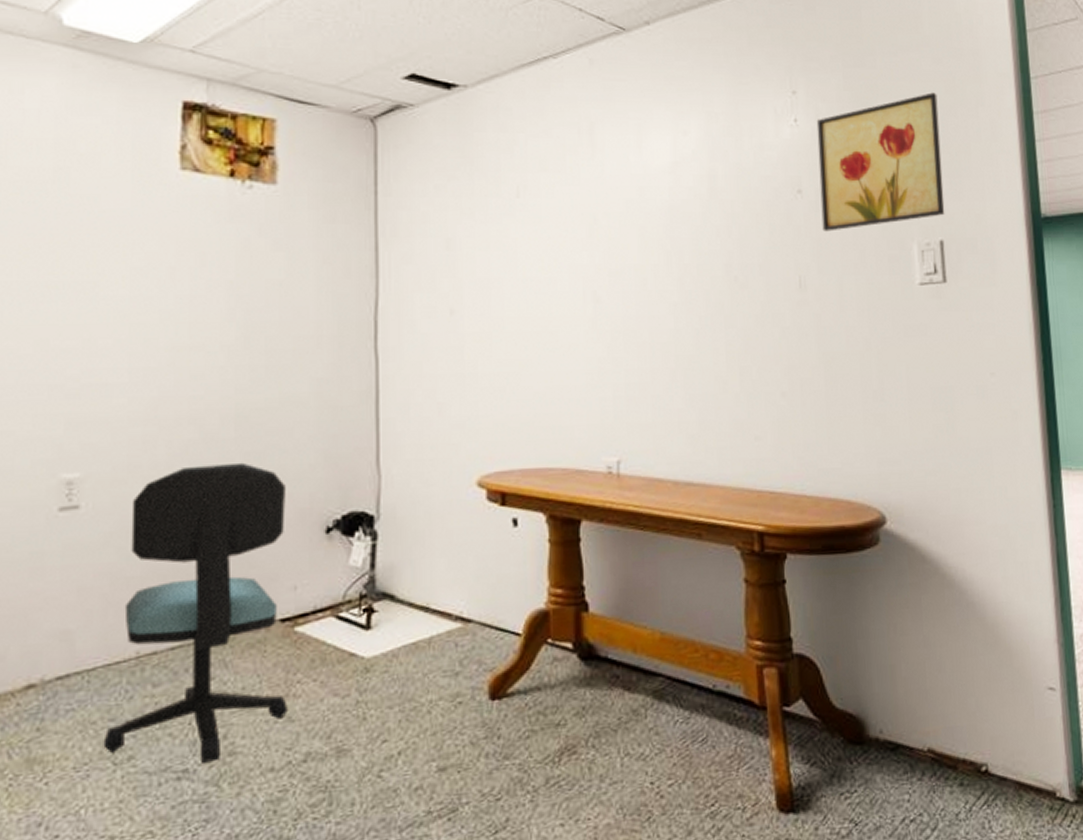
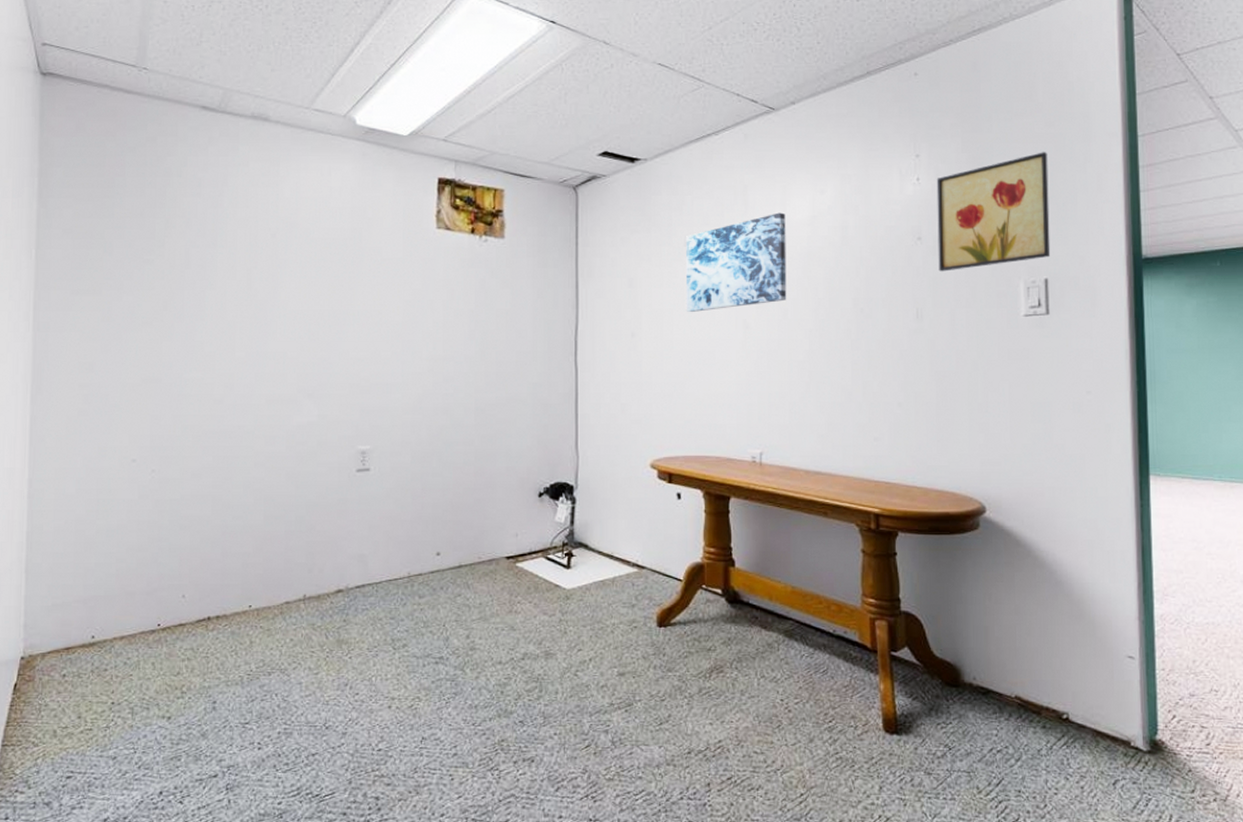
office chair: present [103,462,287,763] -> none [387,442,511,653]
wall art: none [519,157,646,281] -> present [685,212,787,312]

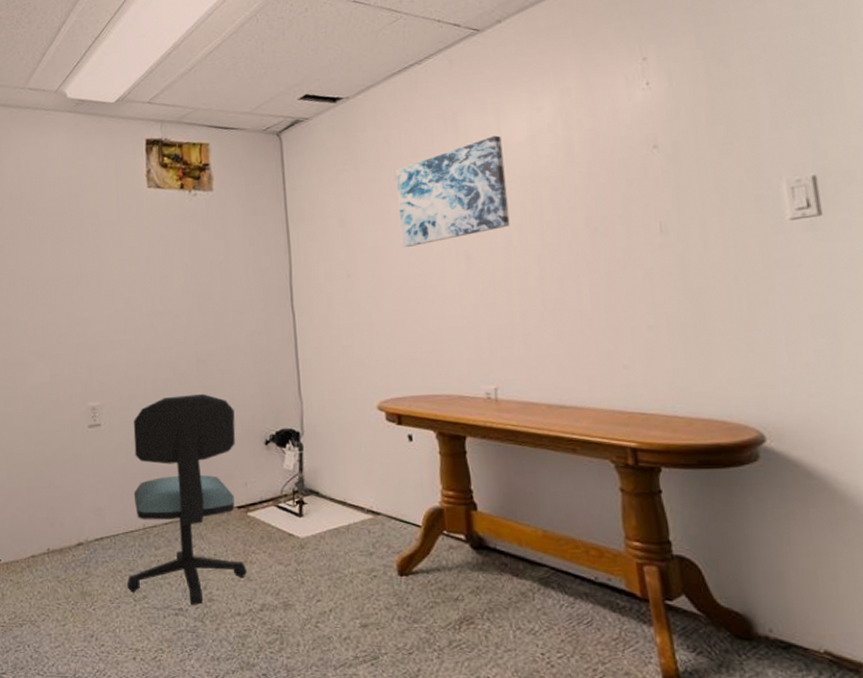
office chair: none [387,442,511,653] -> present [127,393,247,605]
wall art: present [936,152,1051,272] -> none [669,36,817,180]

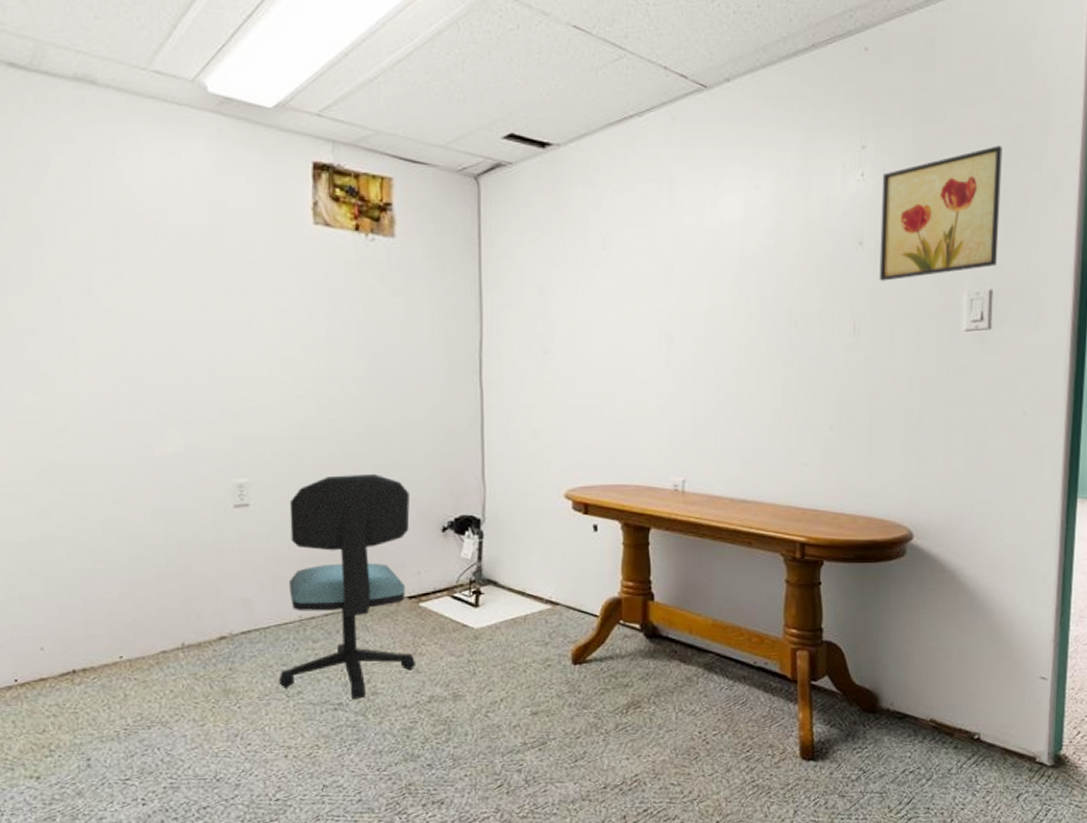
wall art: present [396,135,510,247] -> none [603,211,716,325]
wall art: none [669,36,817,180] -> present [879,145,1003,281]

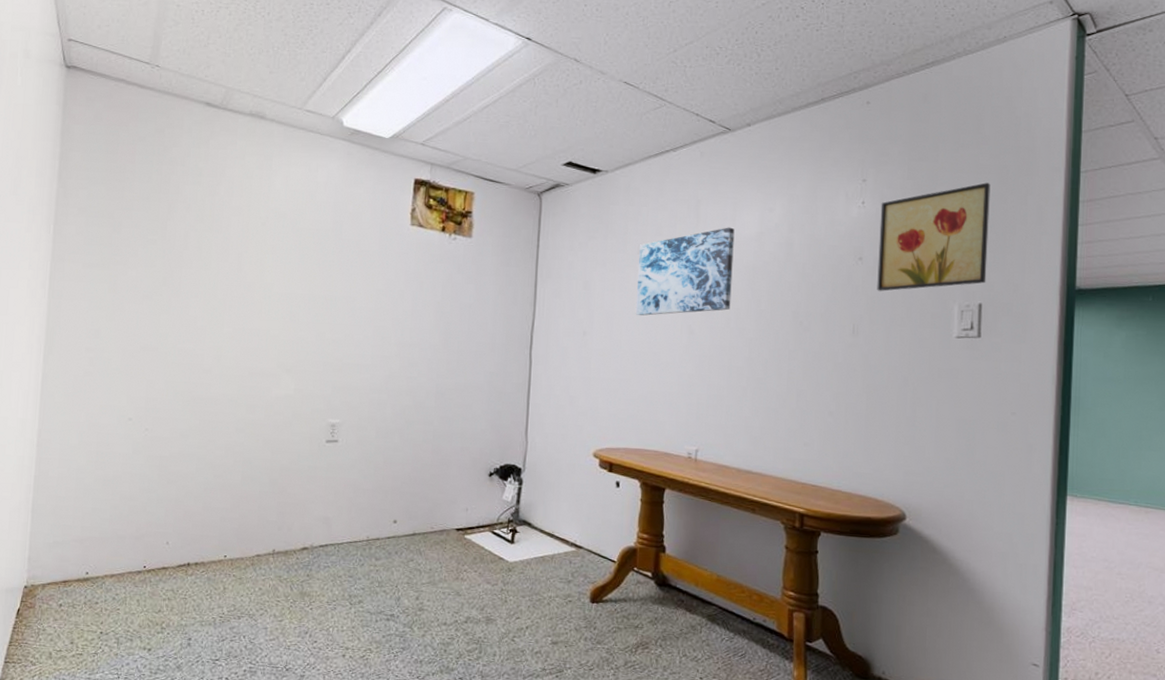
office chair: present [279,473,415,699] -> none [345,422,465,613]
wall art: none [603,211,716,325] -> present [635,227,735,316]

